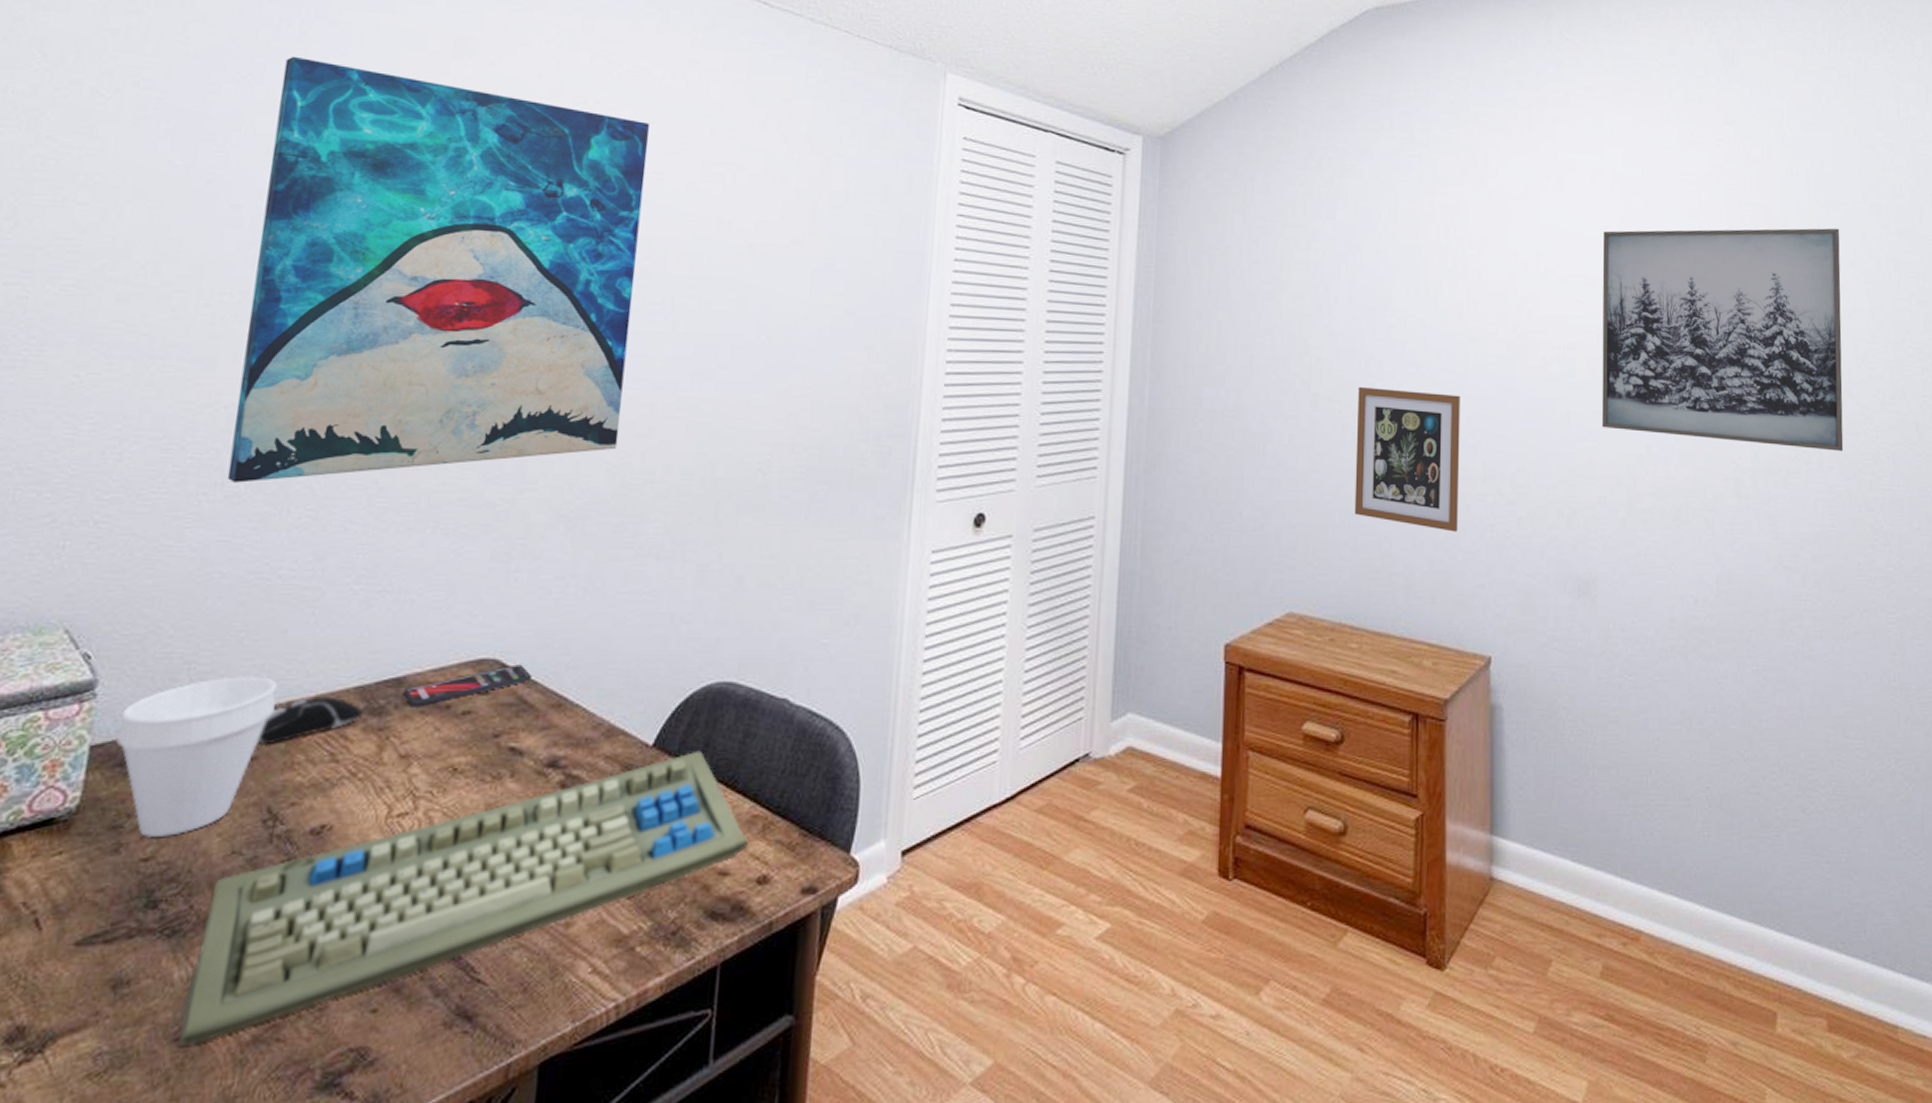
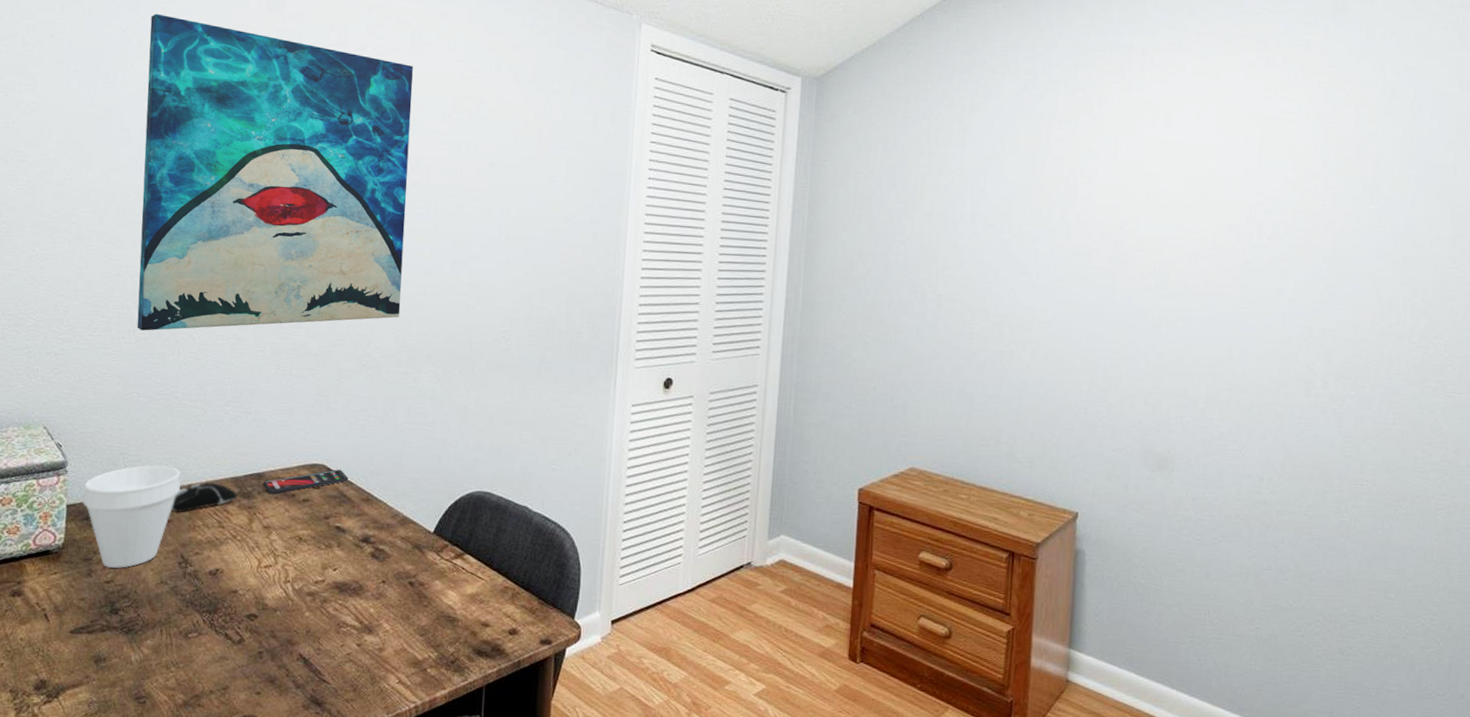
computer keyboard: present [178,750,748,1046] -> none [138,538,502,703]
picture frame: present [1354,386,1460,532] -> none [969,290,1065,412]
wall art: present [1601,228,1844,451] -> none [1188,163,1431,361]

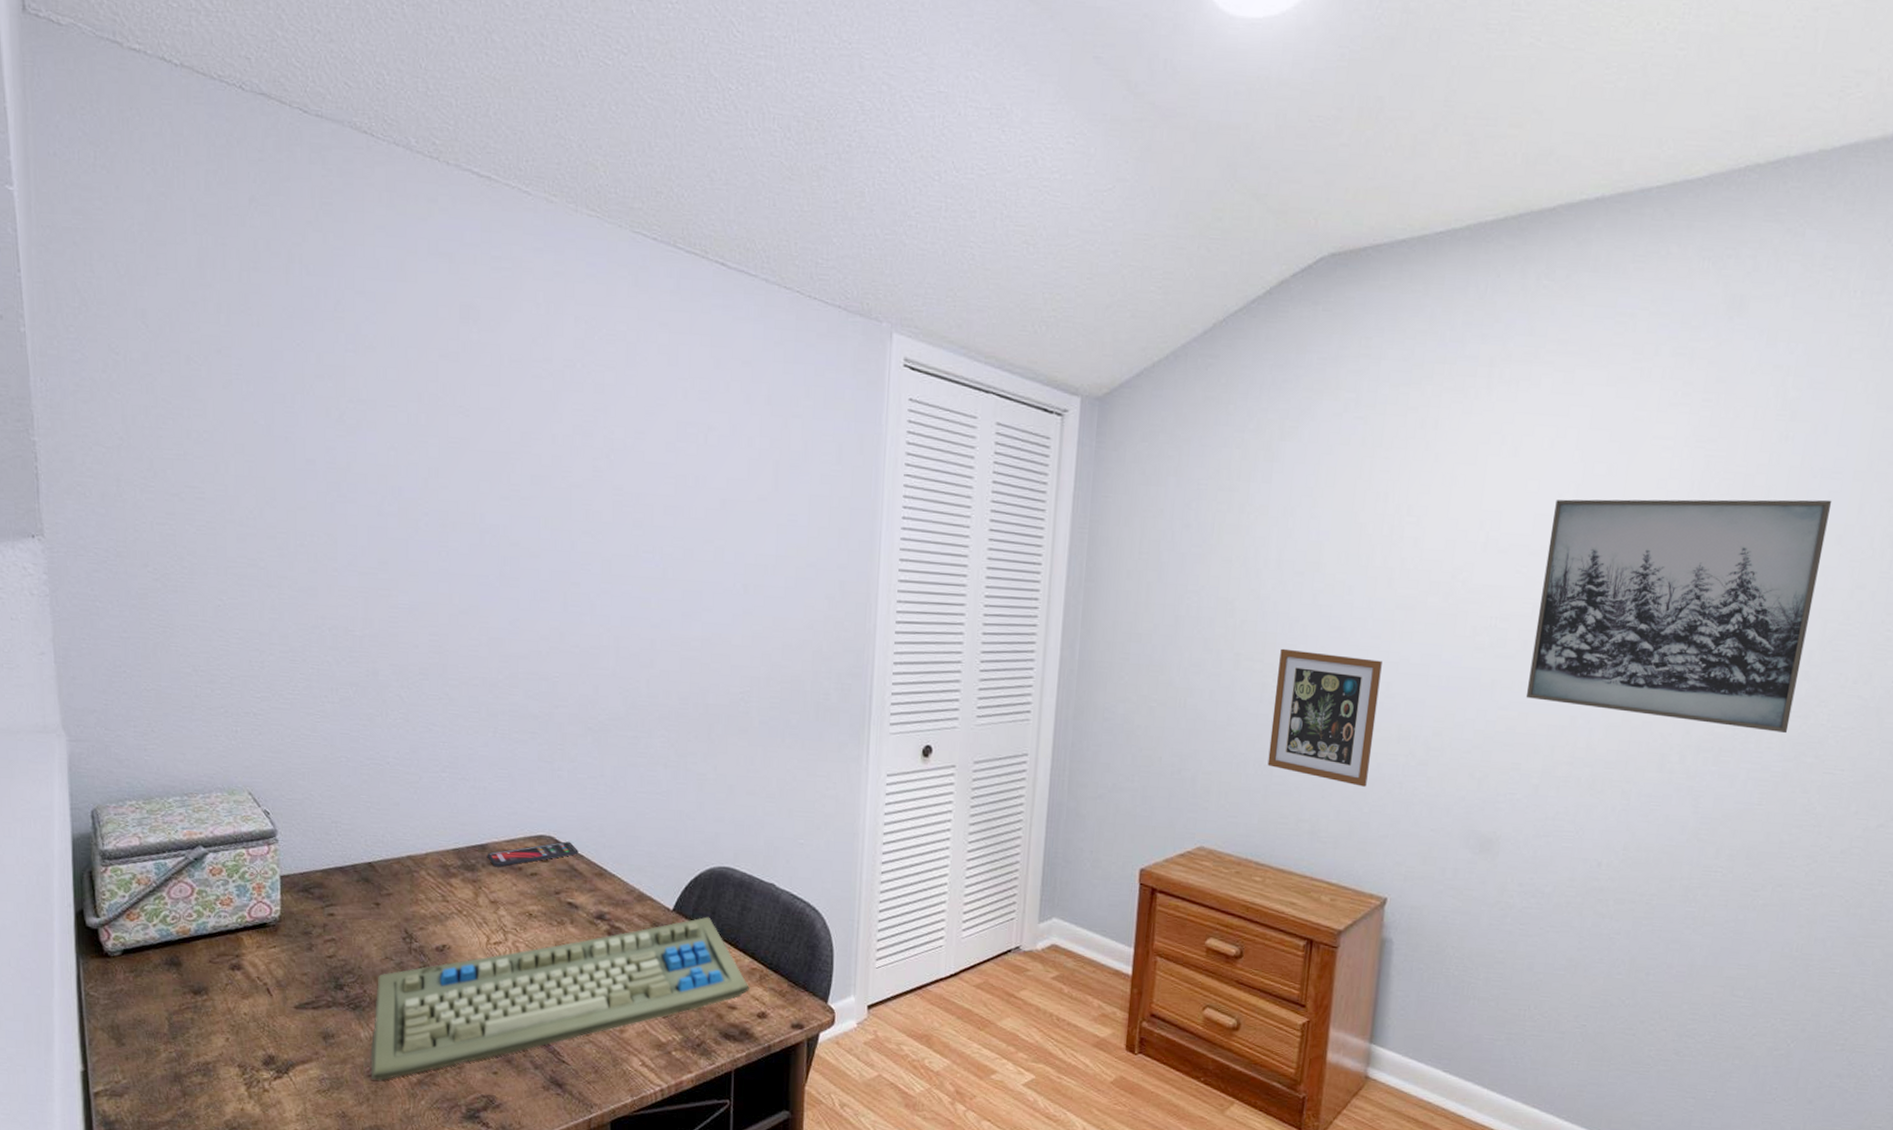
cup: present [83,465,181,569] -> none [297,834,399,943]
wall art: present [137,13,414,331] -> none [328,324,630,690]
computer keyboard: none [138,538,502,703] -> present [370,917,749,1081]
computer mouse: present [171,482,238,512] -> none [390,853,461,885]
picture frame: none [969,290,1065,412] -> present [1267,648,1382,787]
wall art: none [1188,163,1431,361] -> present [1525,499,1832,733]

